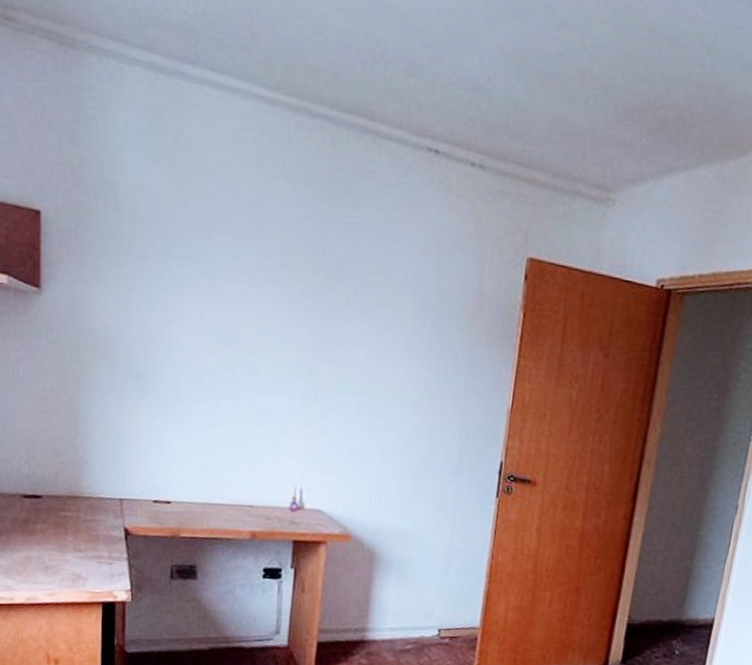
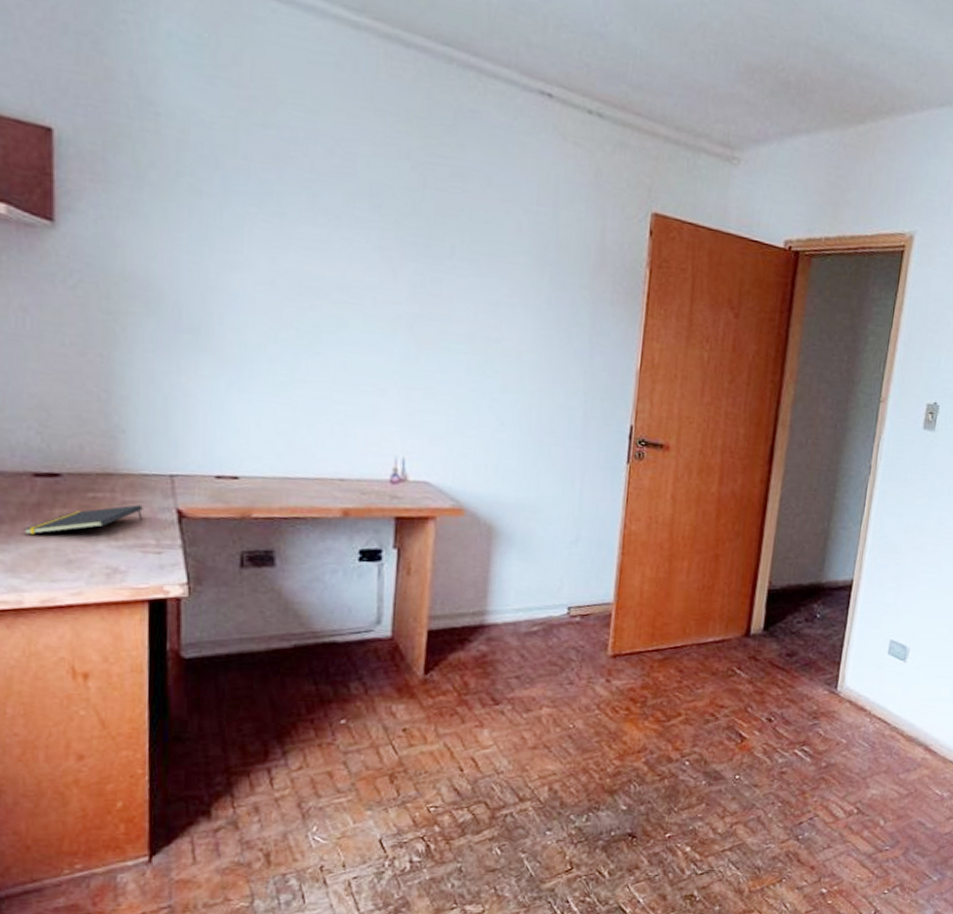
notepad: none [15,523,99,545] -> present [22,504,143,535]

